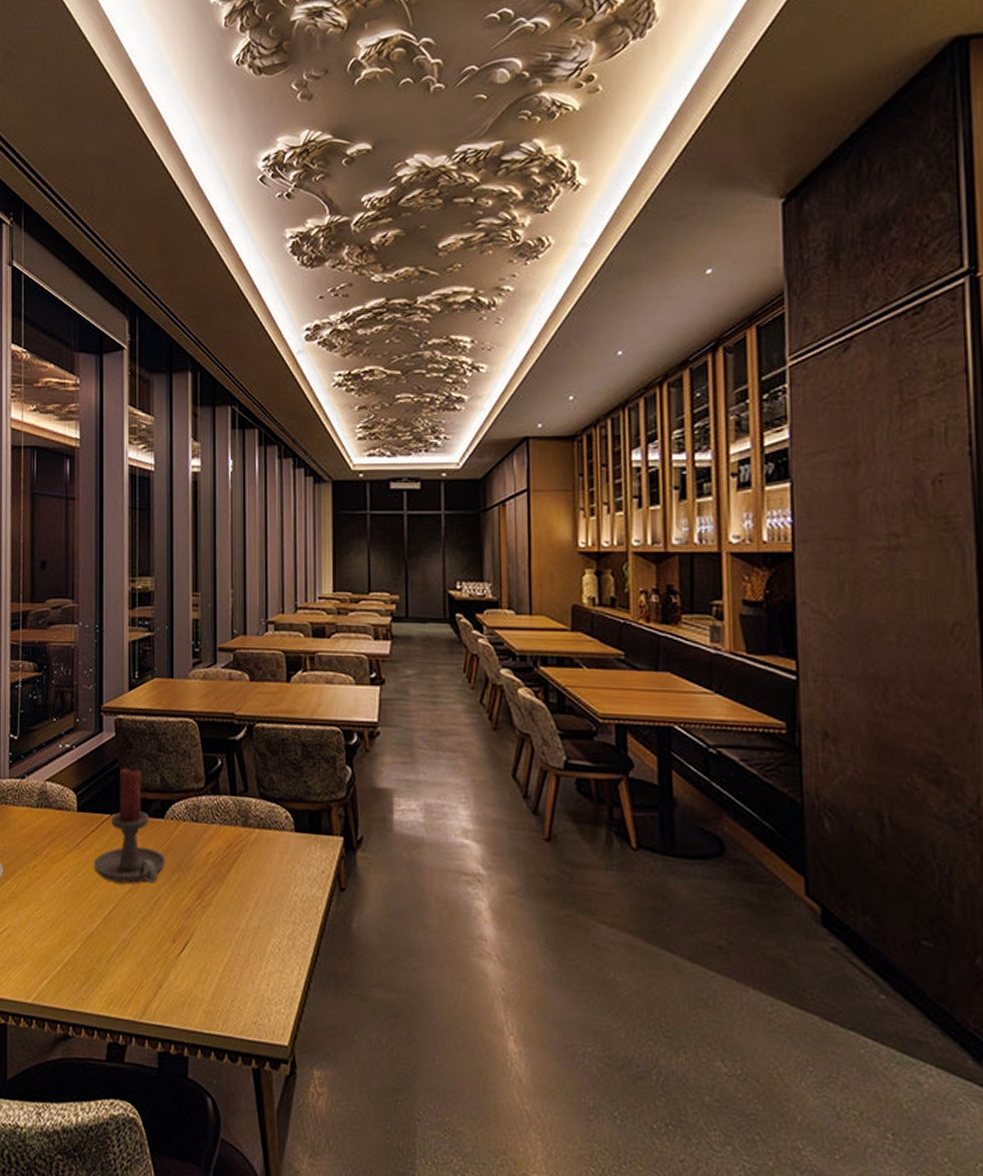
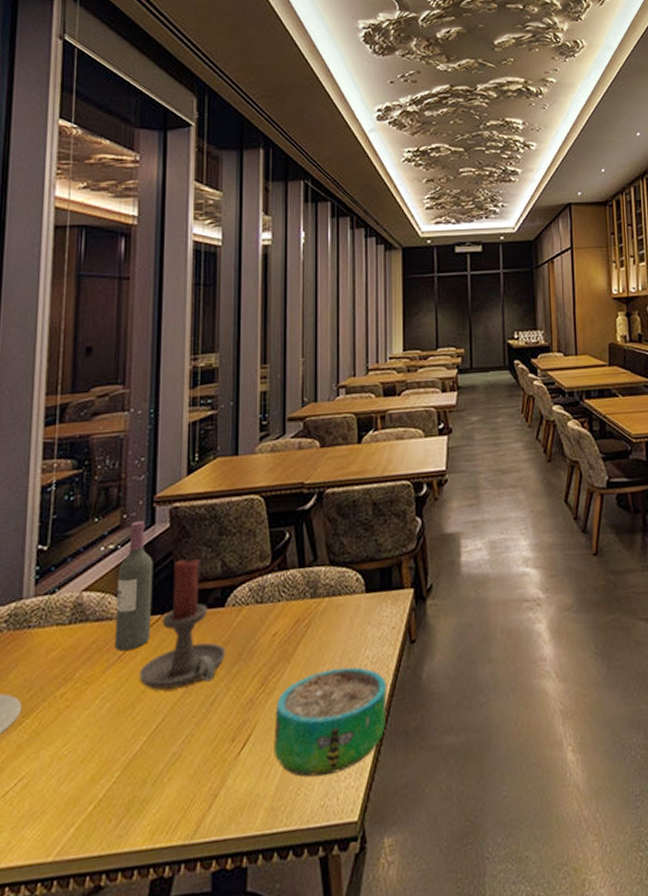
wine bottle: none [73,726,102,841] -> present [115,520,153,652]
decorative bowl: none [210,897,316,997] -> present [274,667,387,777]

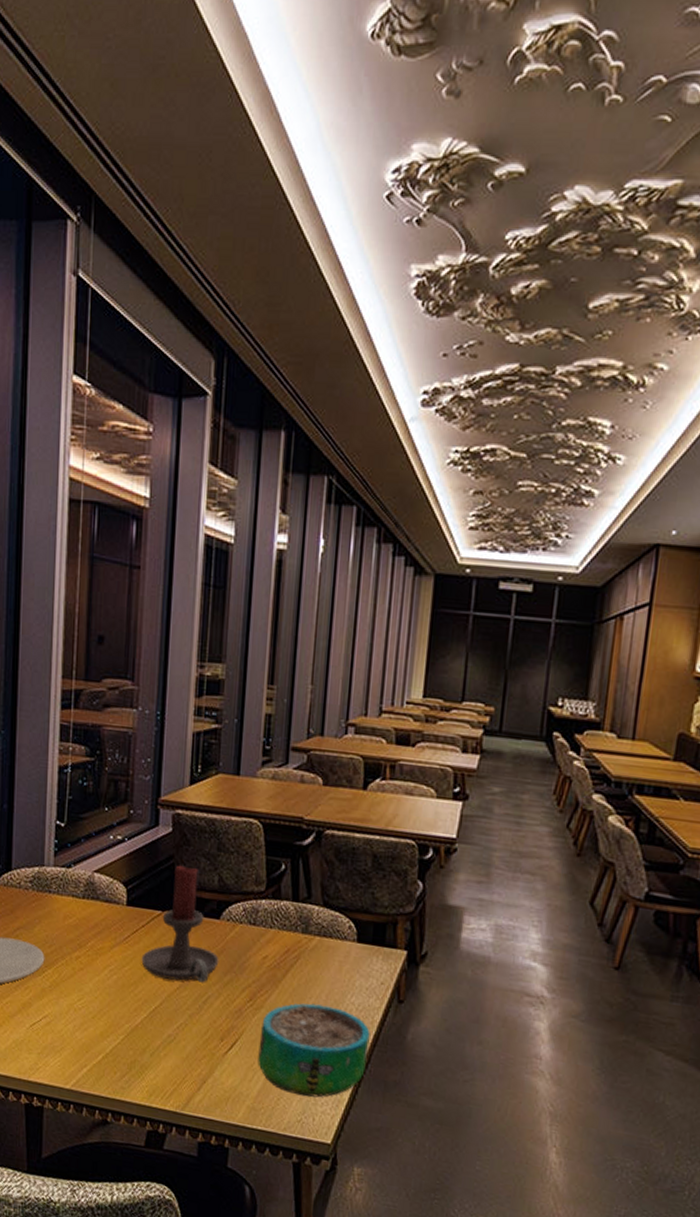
wine bottle: present [115,520,153,652] -> none [121,818,156,936]

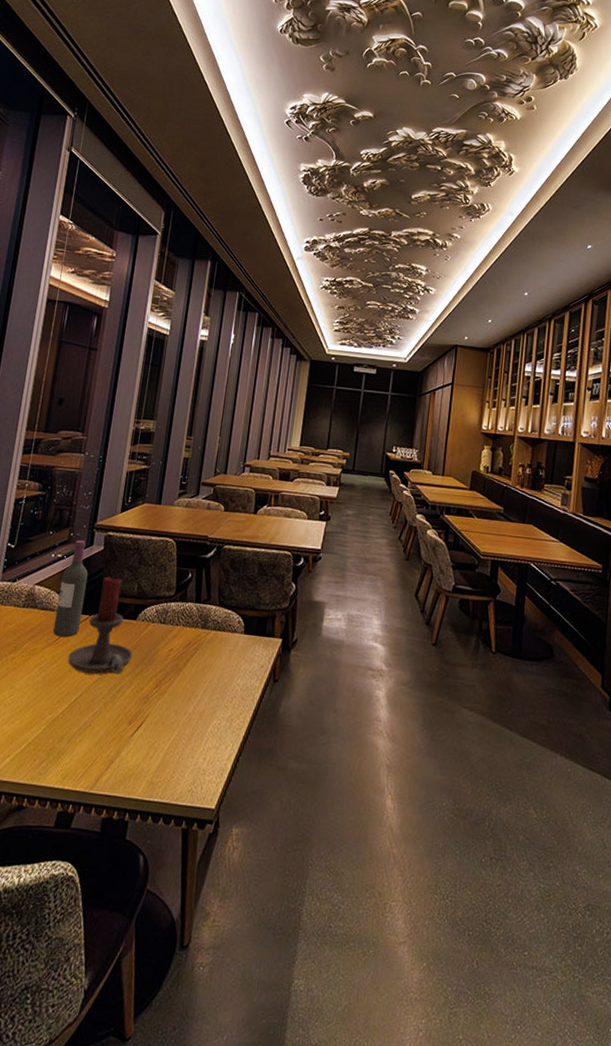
wine bottle: none [121,818,156,936] -> present [53,539,88,637]
decorative bowl: present [258,1003,370,1098] -> none [158,687,251,769]

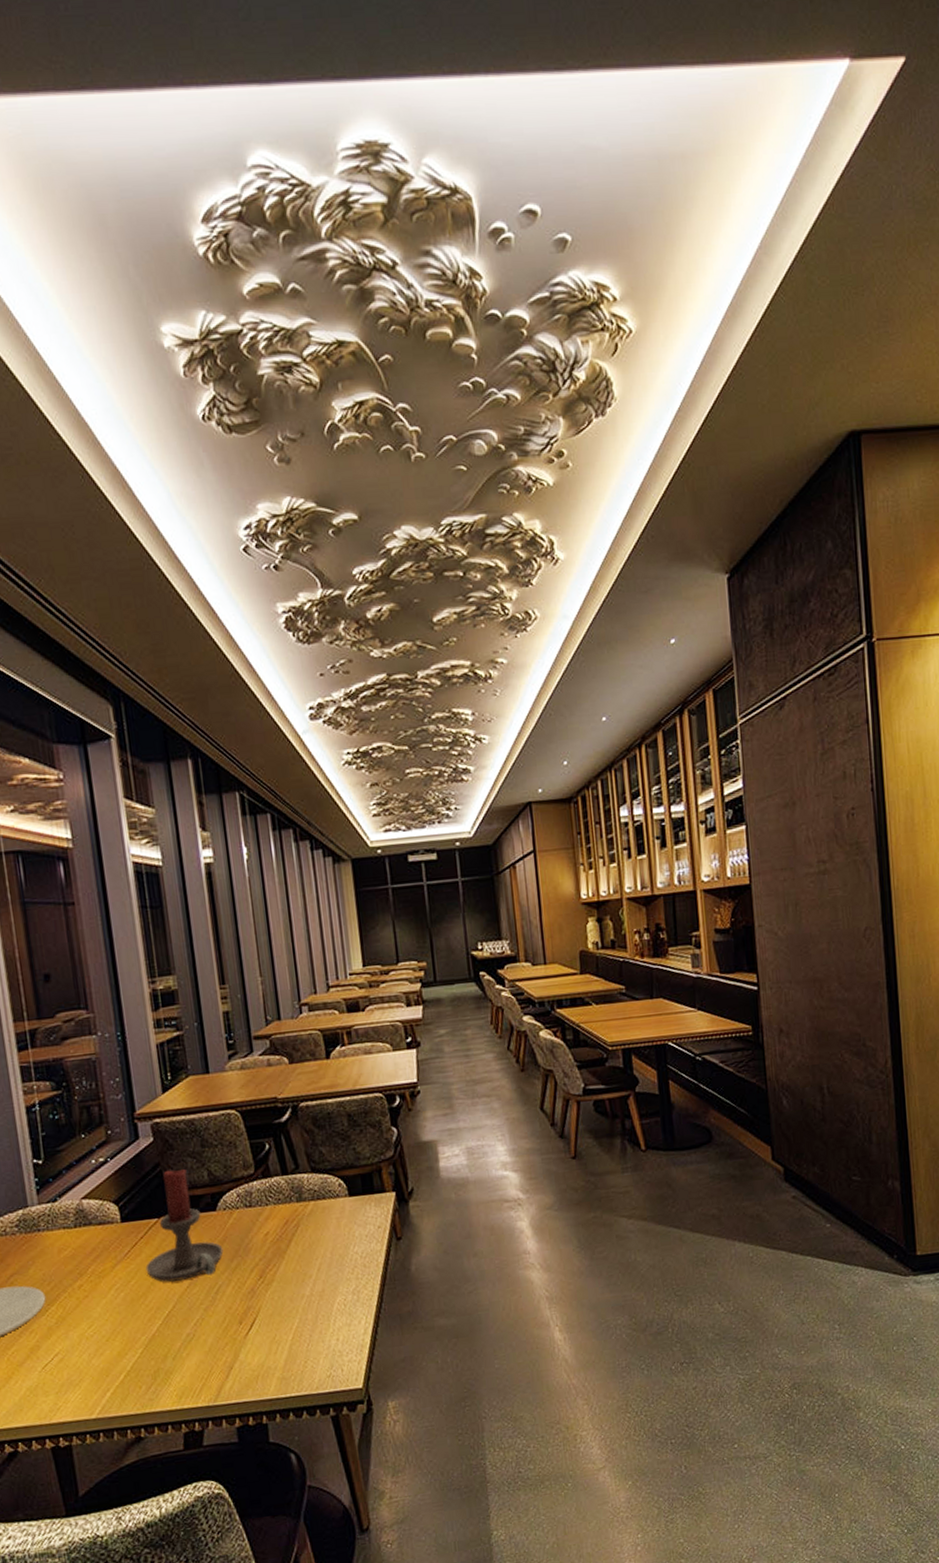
wine bottle: present [53,539,88,637] -> none [111,1135,151,1250]

